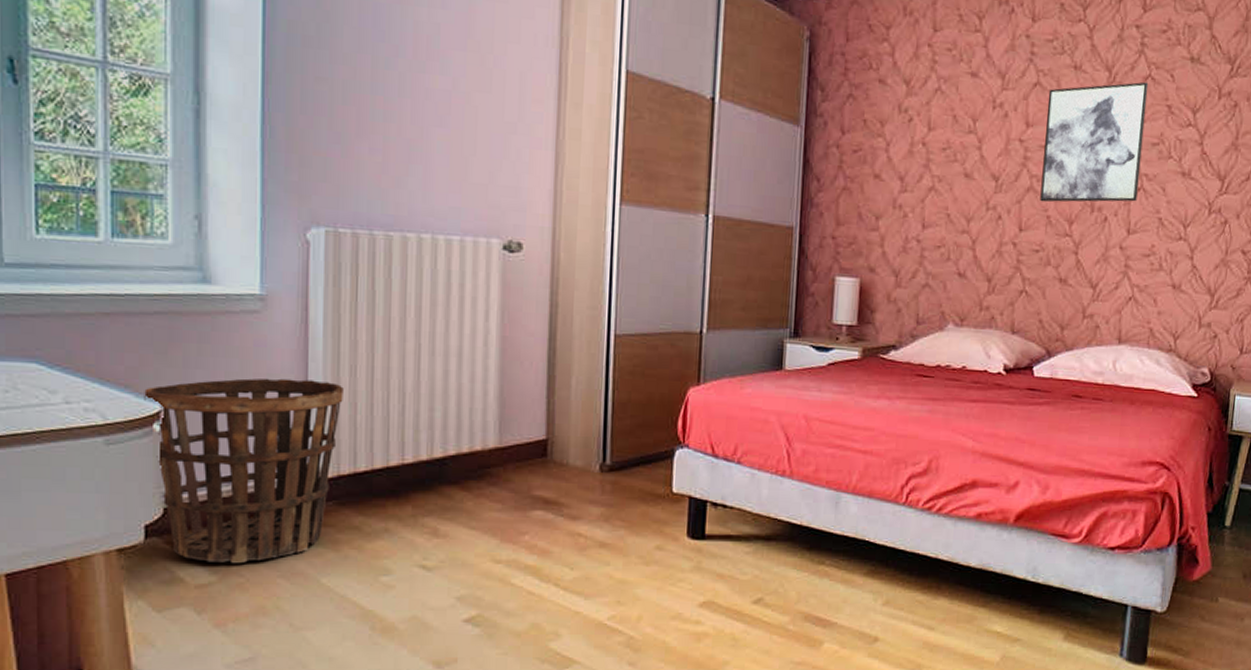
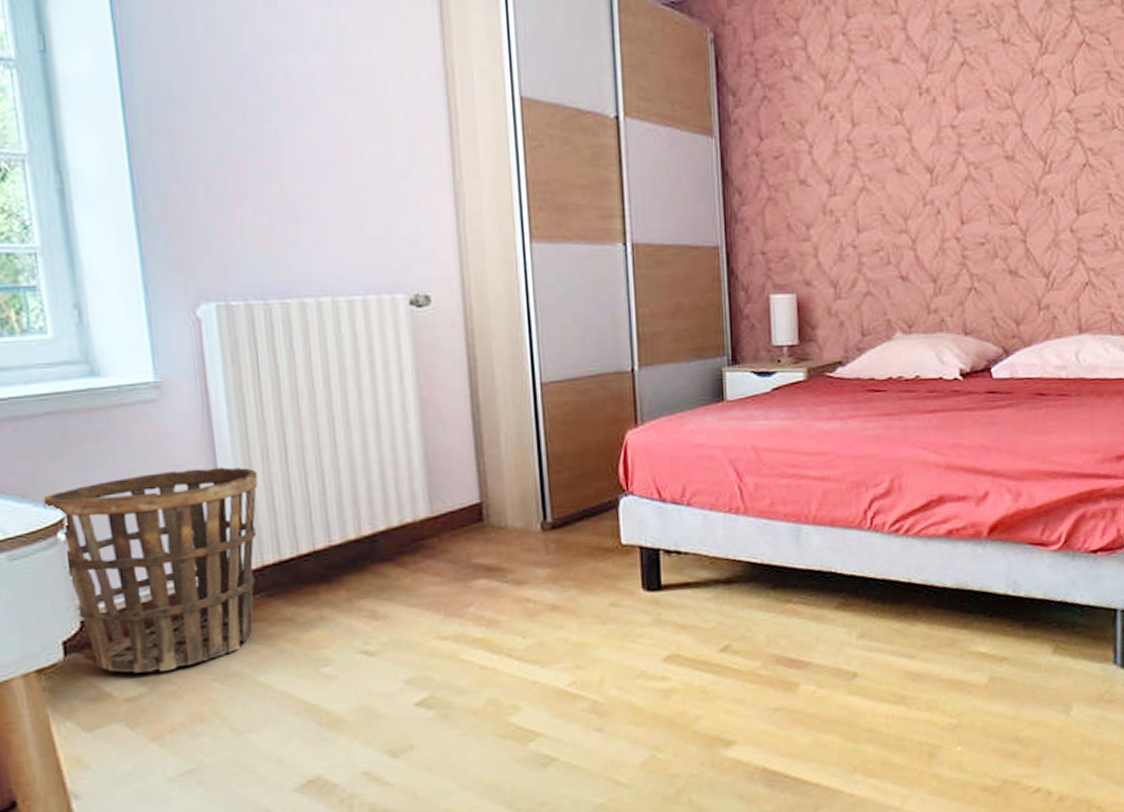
wall art: present [1040,82,1149,203] -> none [977,48,1084,191]

